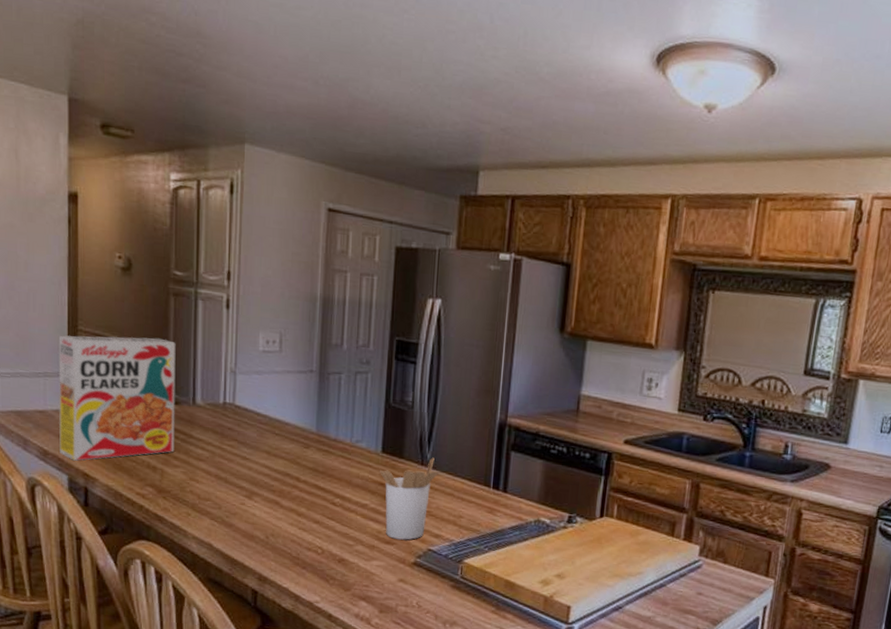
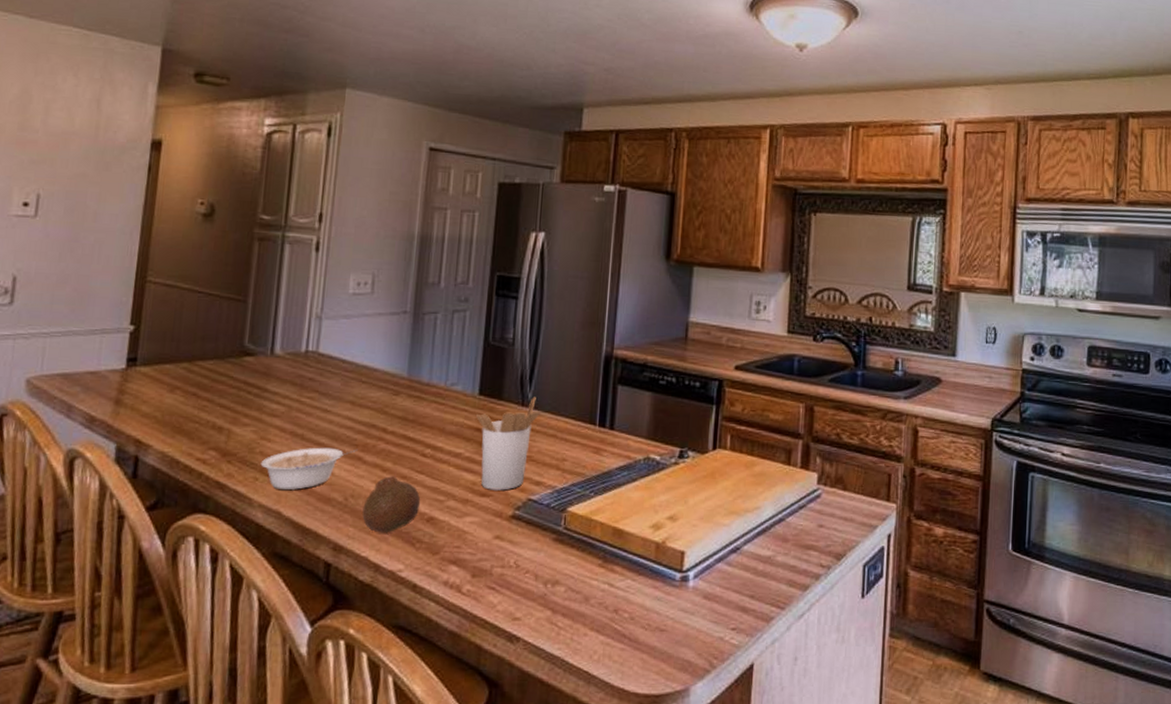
cereal box: present [58,335,176,461] -> none [109,285,257,426]
legume: none [191,490,275,526] -> present [260,447,358,490]
fruit: none [282,520,333,570] -> present [362,476,421,534]

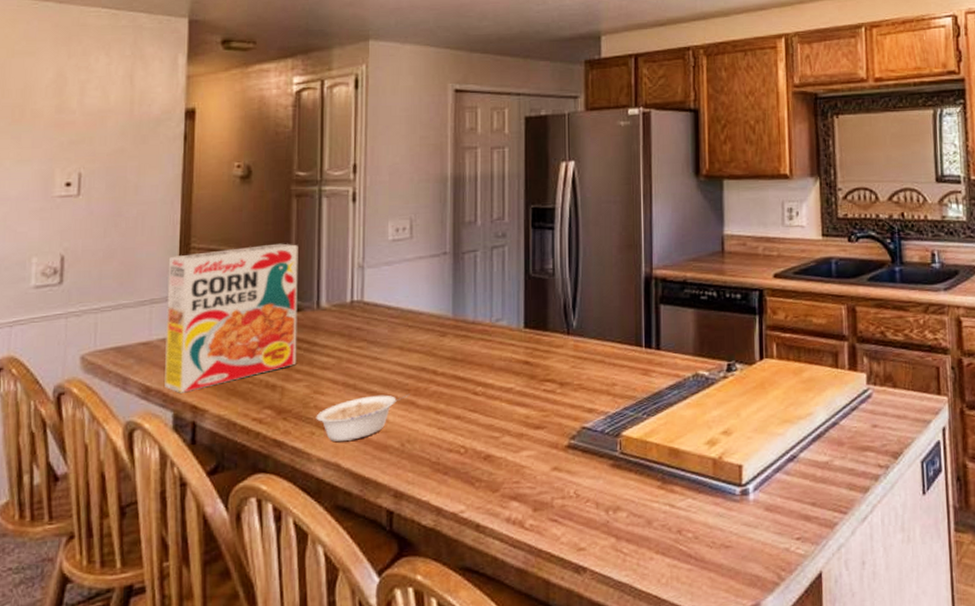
cereal box: none [109,285,257,426] -> present [164,243,298,393]
fruit: present [362,476,421,534] -> none [420,417,476,476]
utensil holder: present [475,396,540,491] -> none [522,324,586,422]

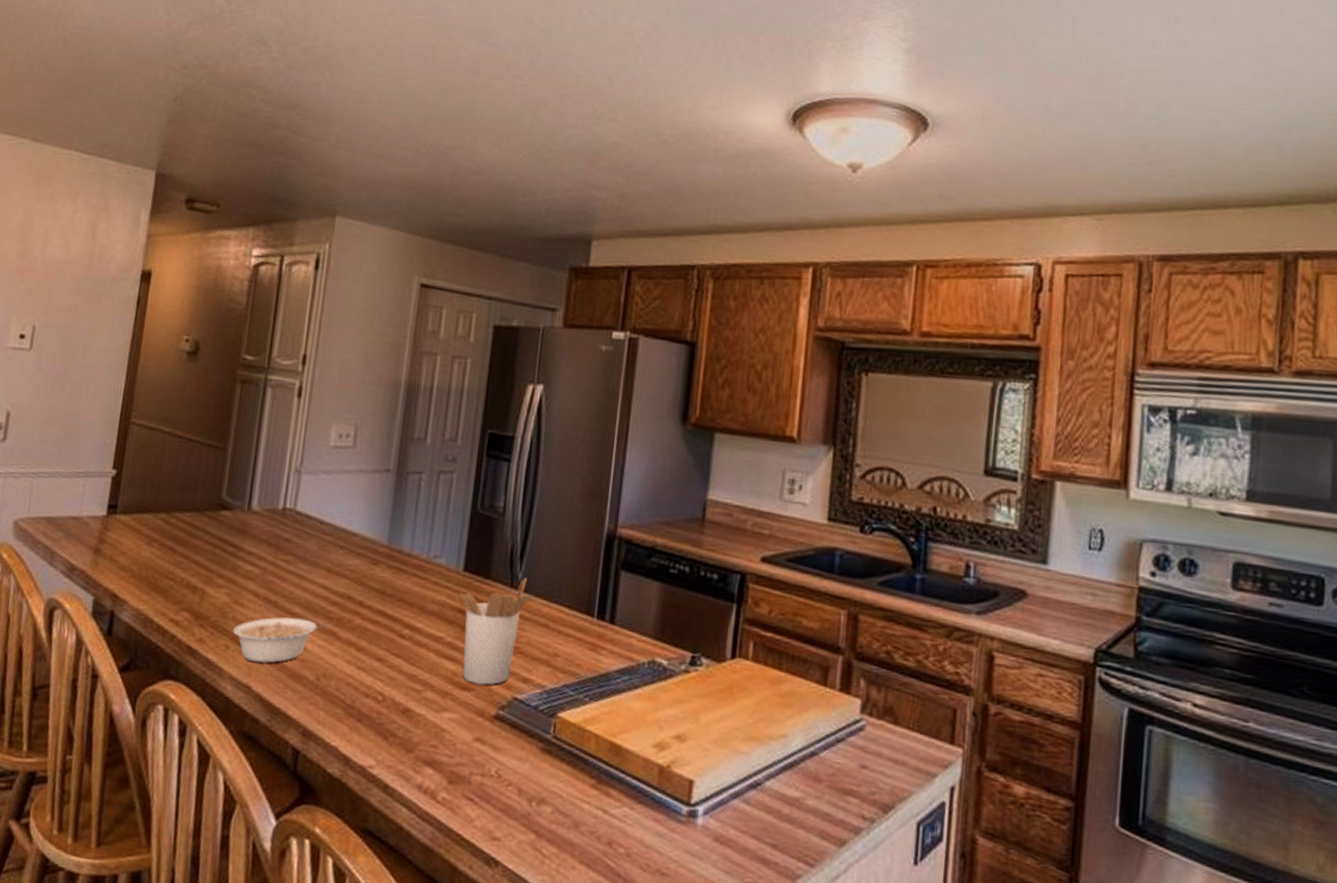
cereal box: present [164,243,298,393] -> none [89,428,237,579]
utensil holder: none [522,324,586,422] -> present [459,577,531,685]

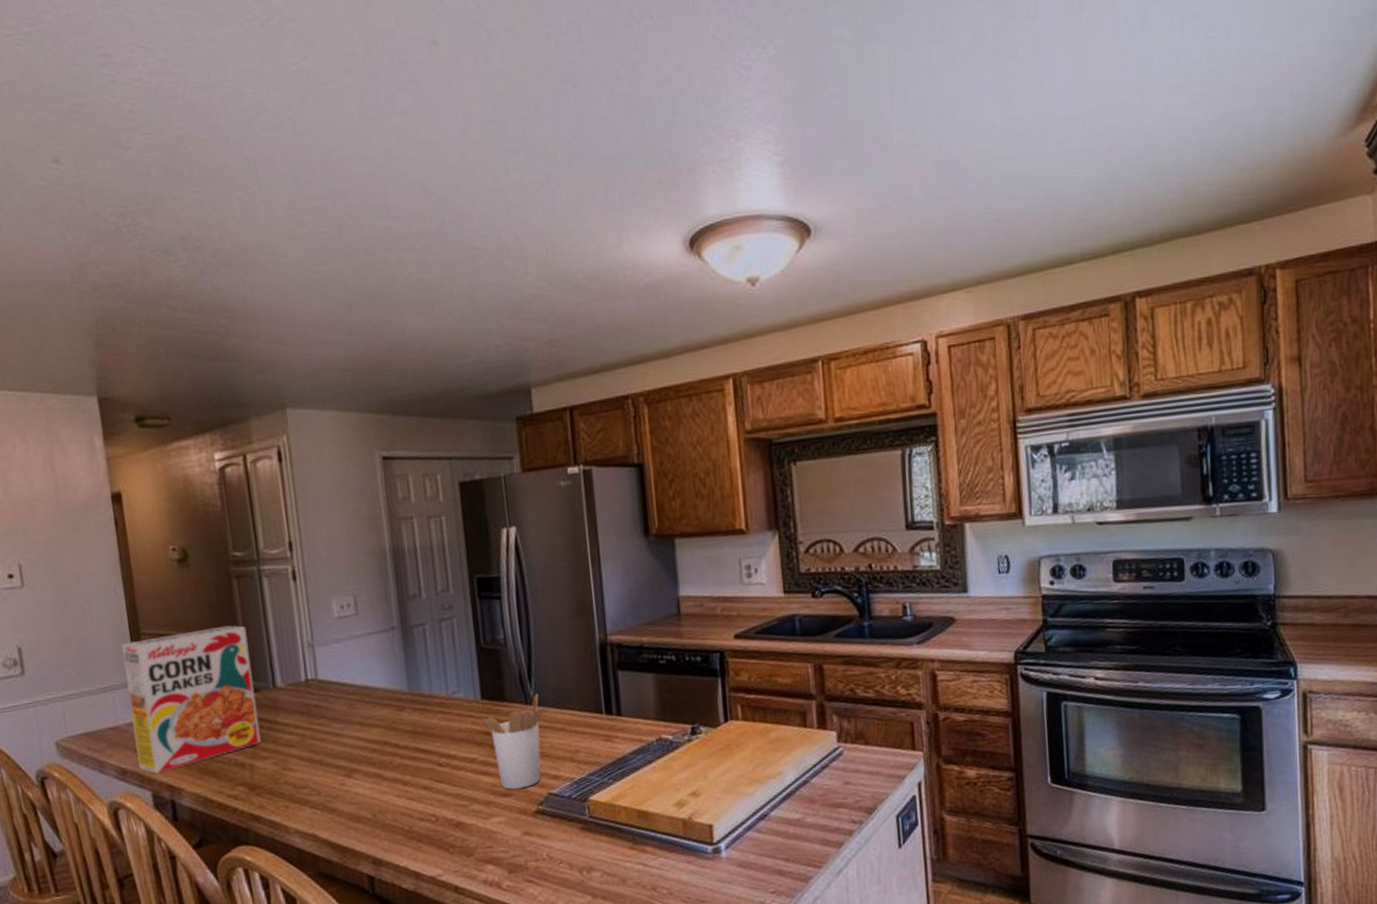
cereal box: none [89,428,237,579] -> present [121,625,261,774]
legume: present [232,617,332,663] -> none [287,767,376,815]

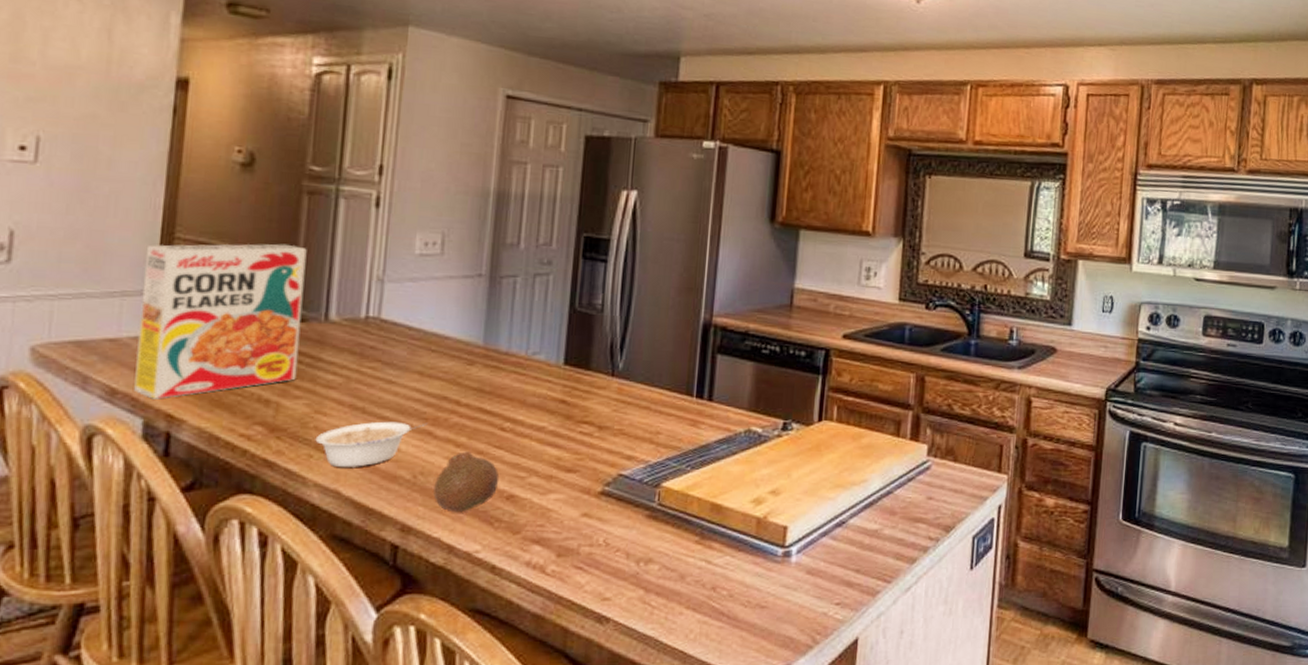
legume: none [287,767,376,815] -> present [315,421,427,468]
fruit: none [392,788,446,843] -> present [433,451,500,513]
utensil holder: present [482,693,545,790] -> none [560,366,632,466]

